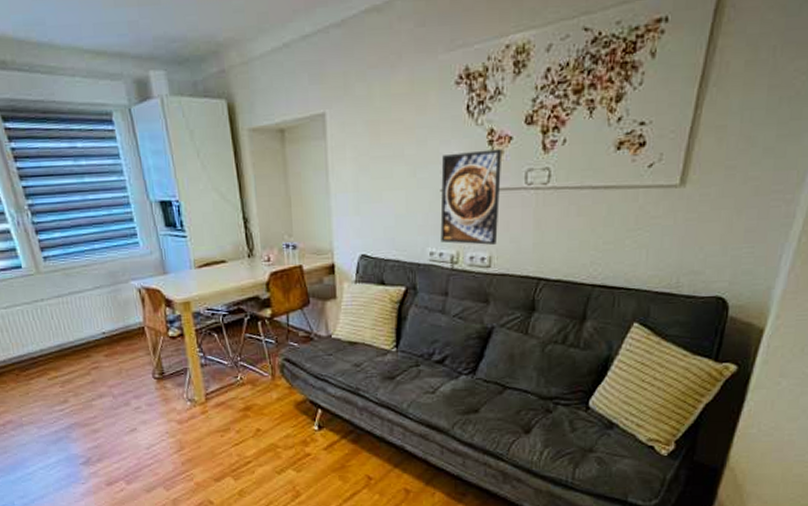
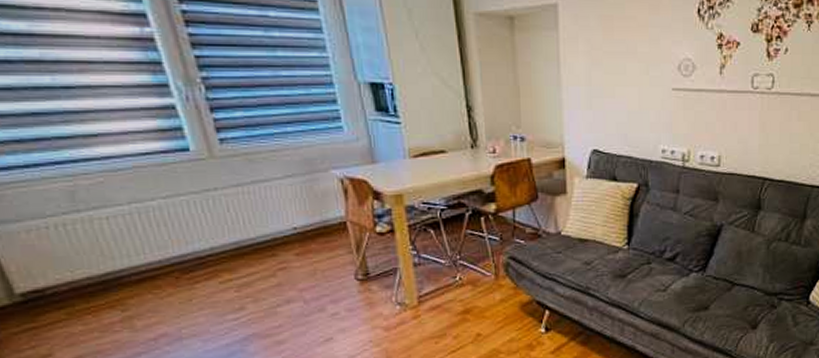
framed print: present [440,149,503,245] -> none [672,53,731,144]

